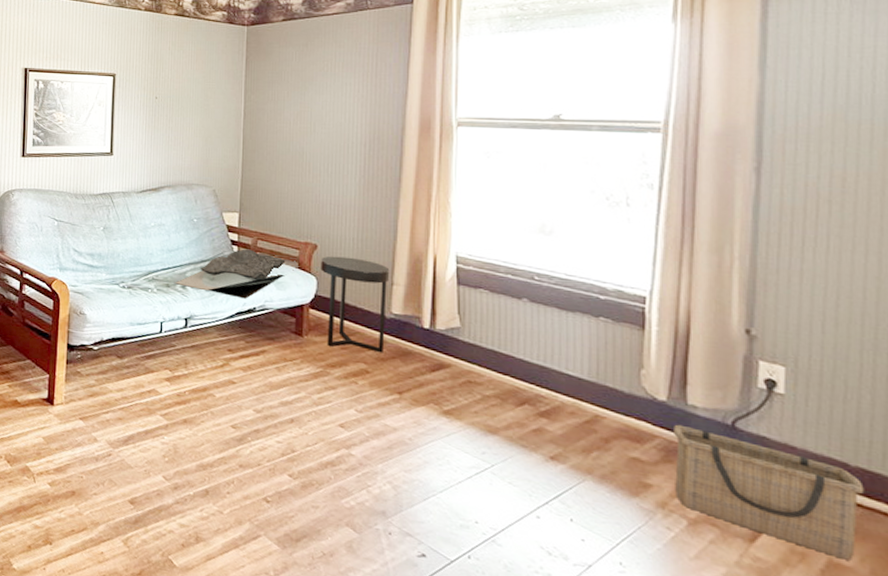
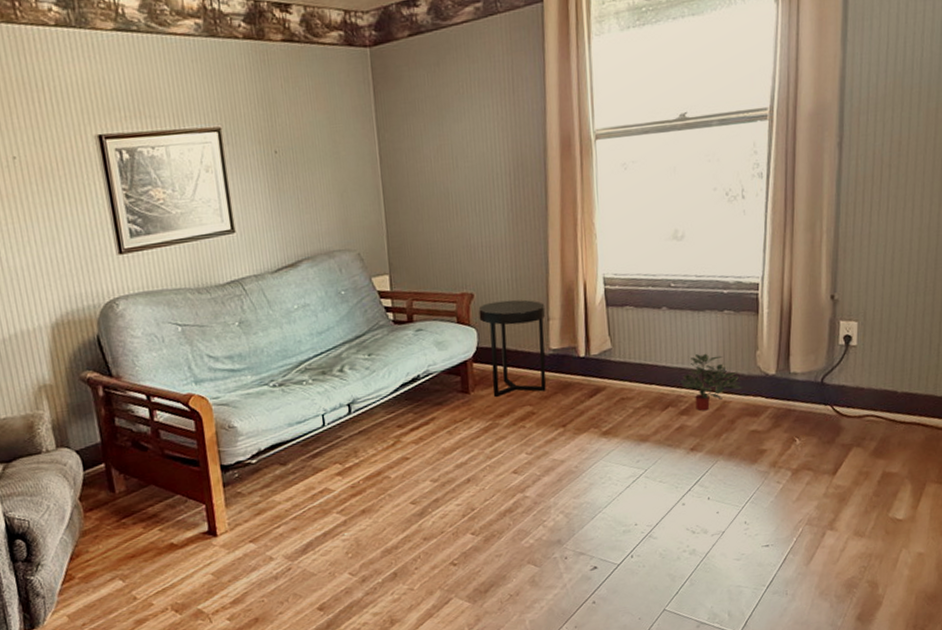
throw blanket: present [175,249,300,299] -> none [331,312,458,370]
potted plant: none [542,356,622,420] -> present [681,353,743,411]
basket: present [674,424,865,561] -> none [781,392,906,468]

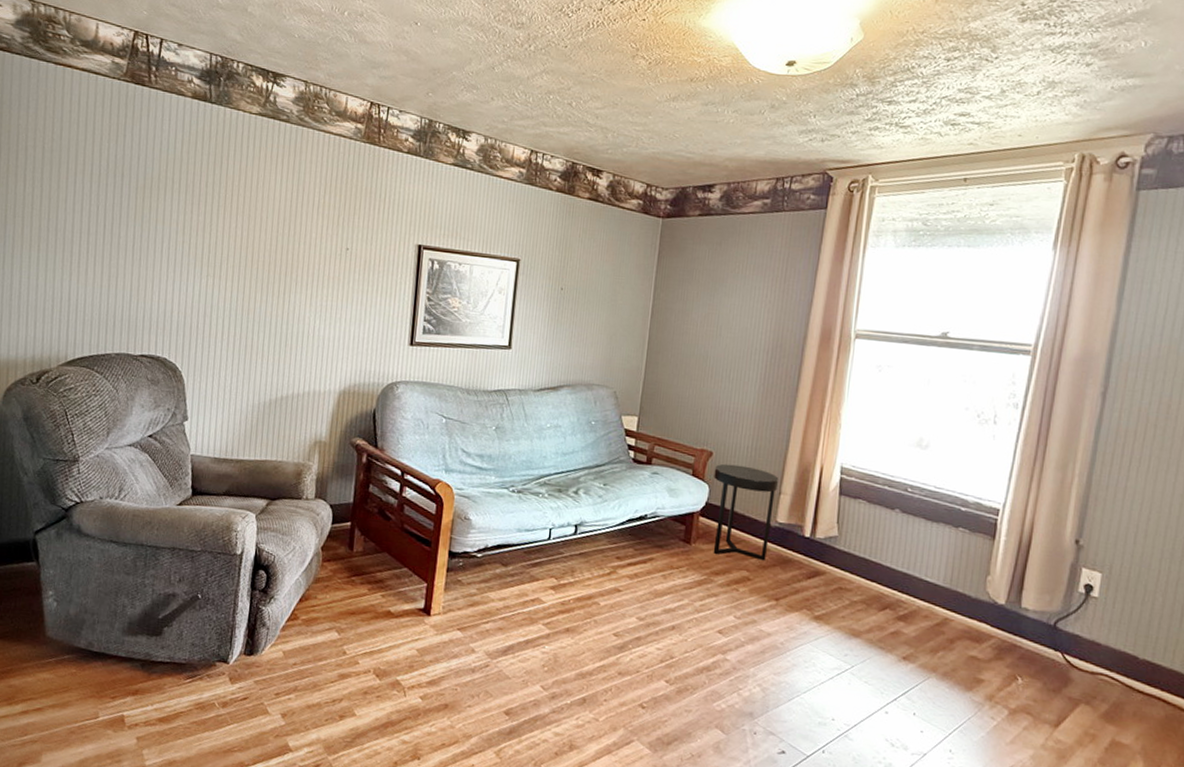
potted plant: present [681,353,743,411] -> none [903,564,968,623]

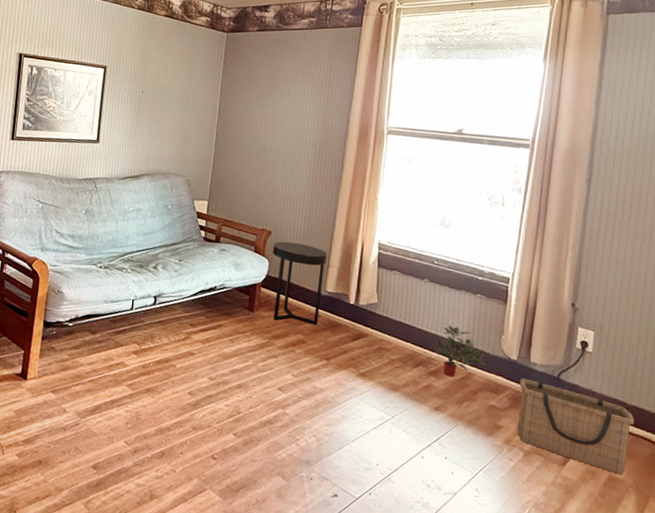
potted plant: none [903,564,968,623] -> present [433,326,487,377]
basket: none [1002,625,1147,739] -> present [517,378,635,475]

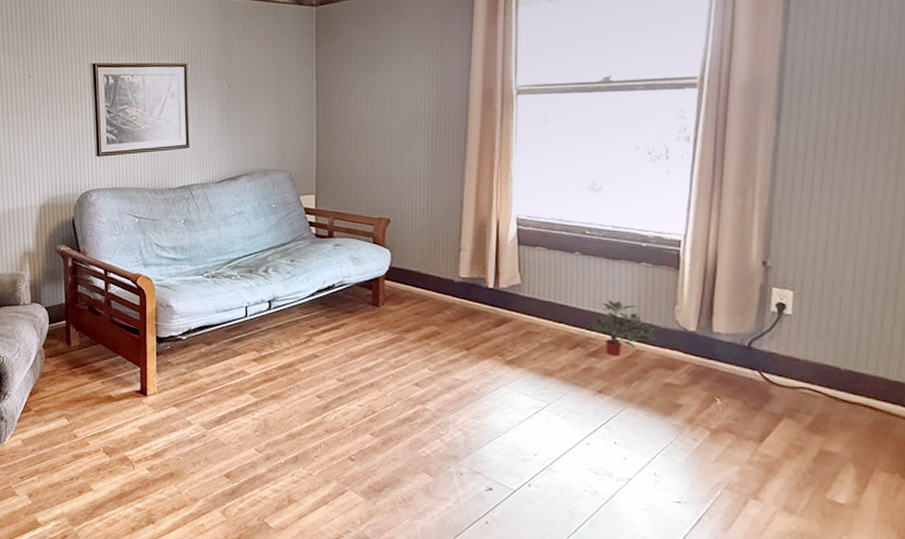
side table: present [272,241,328,326] -> none [394,228,457,315]
basket: present [517,378,635,475] -> none [701,350,851,447]

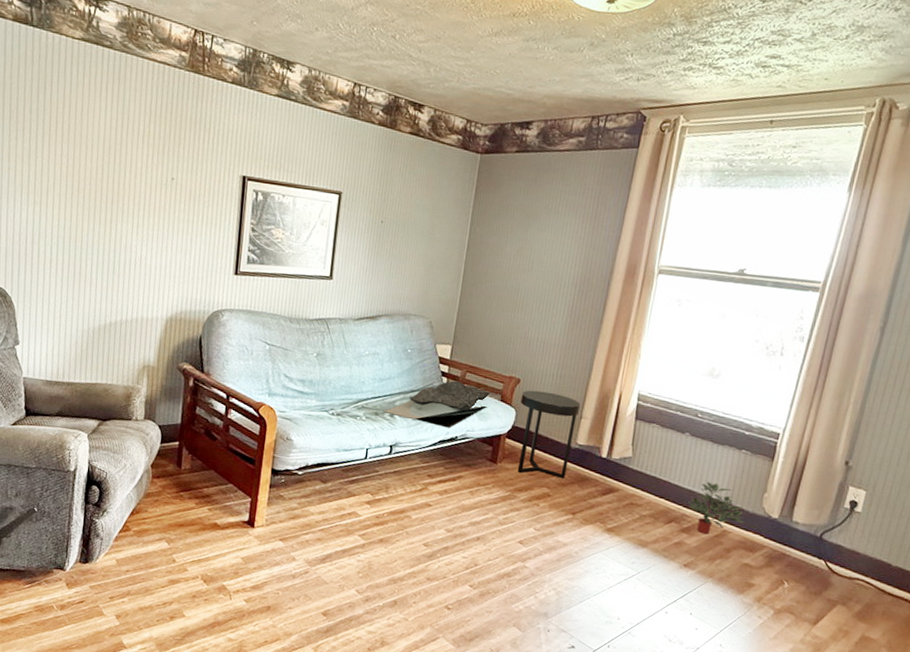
throw blanket: none [257,229,374,277] -> present [383,380,502,428]
side table: none [394,228,457,315] -> present [517,390,581,479]

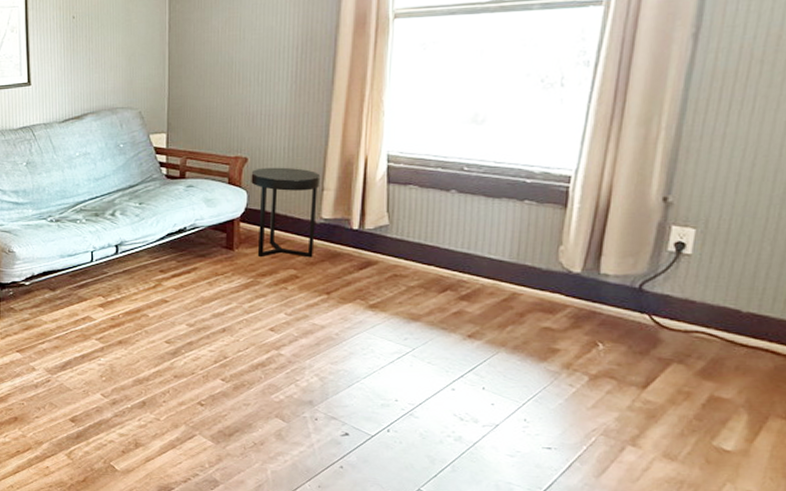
throw blanket: present [383,380,502,428] -> none [104,169,230,220]
potted plant: present [688,482,745,535] -> none [464,241,539,300]

